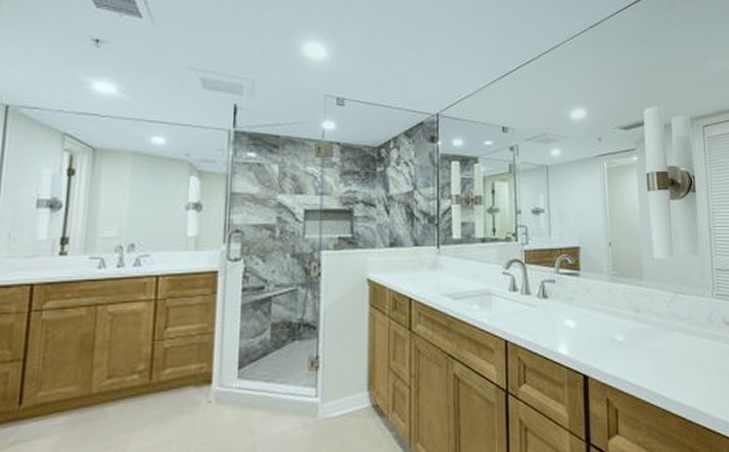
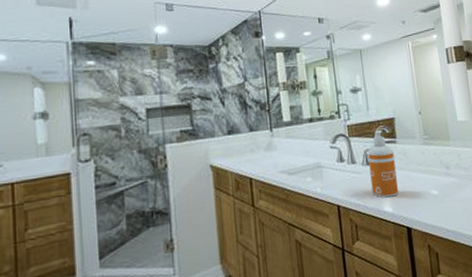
soap dispenser: none [545,259,577,338] -> present [367,130,398,198]

